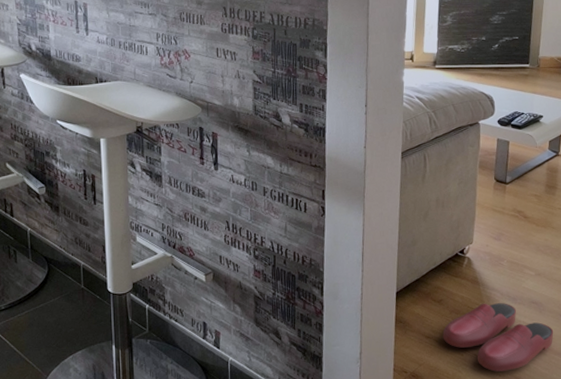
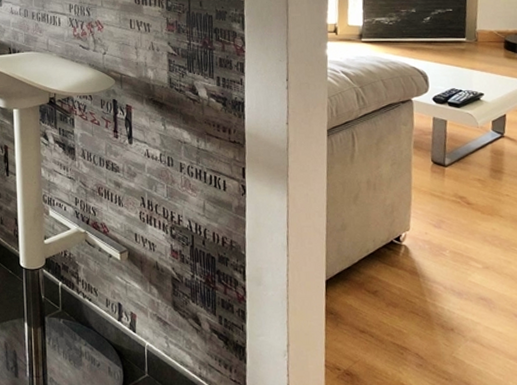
slippers: present [442,303,554,372] -> none [379,296,508,375]

